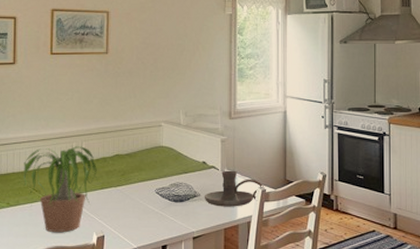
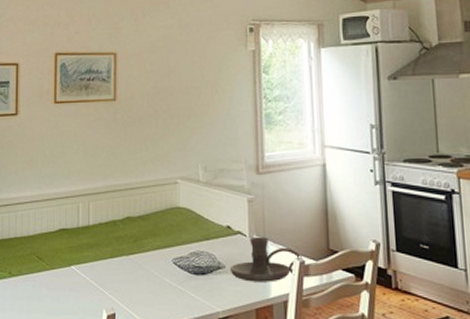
potted plant: present [7,146,103,233] -> none [9,207,112,309]

